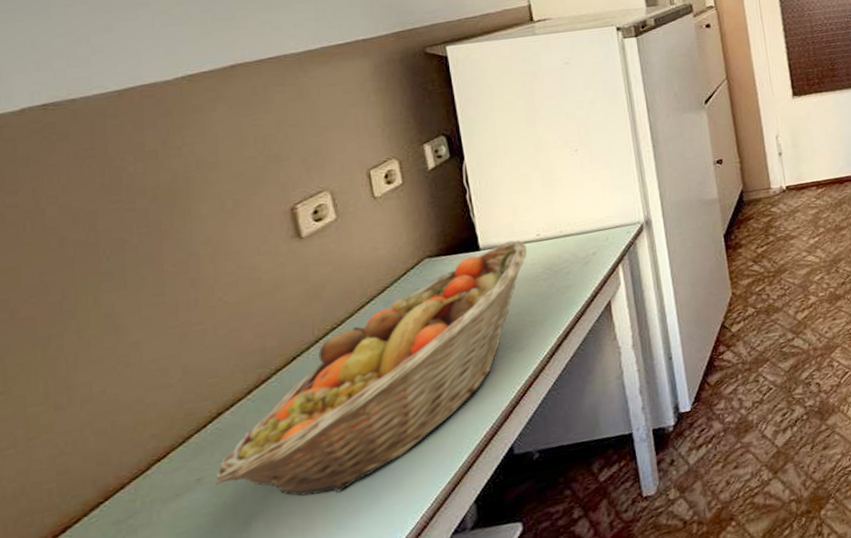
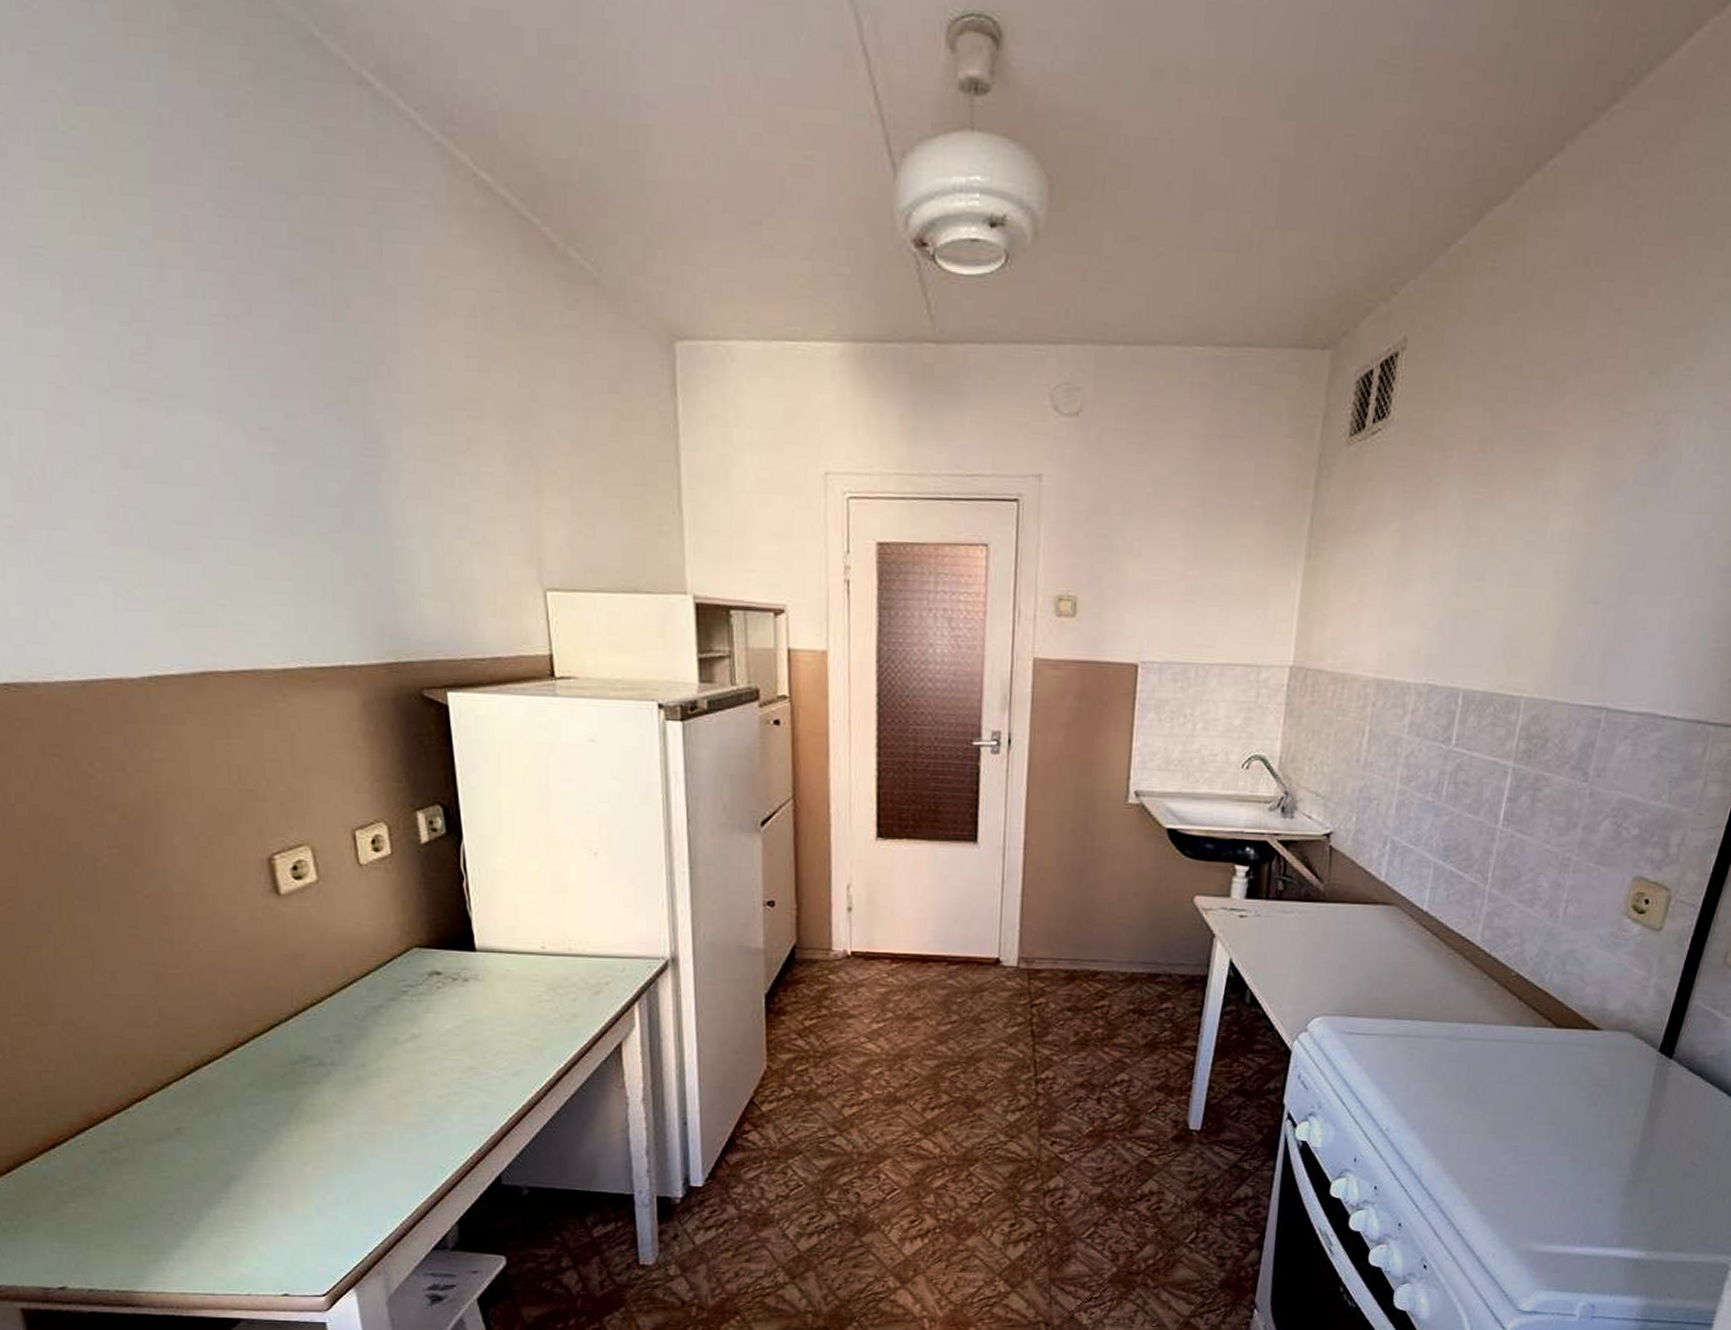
fruit basket: present [215,240,527,497] -> none [194,948,529,1177]

